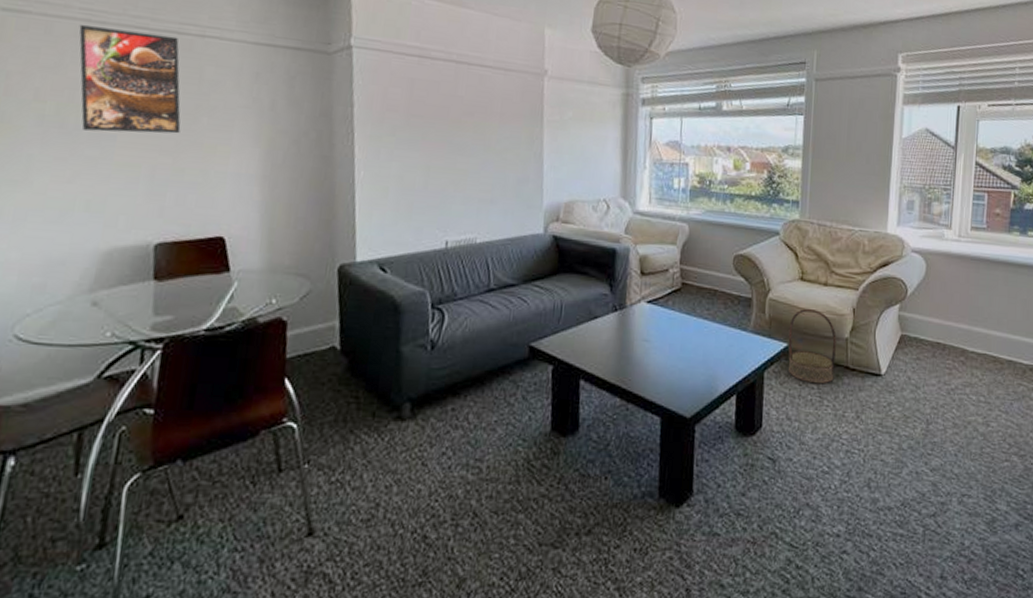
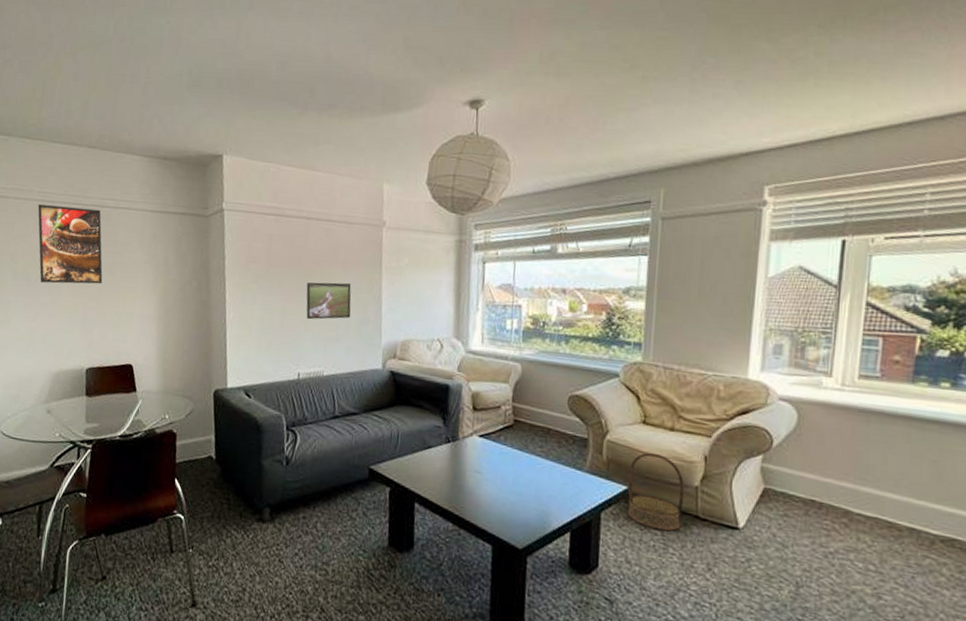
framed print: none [455,135,509,179] -> present [306,282,352,320]

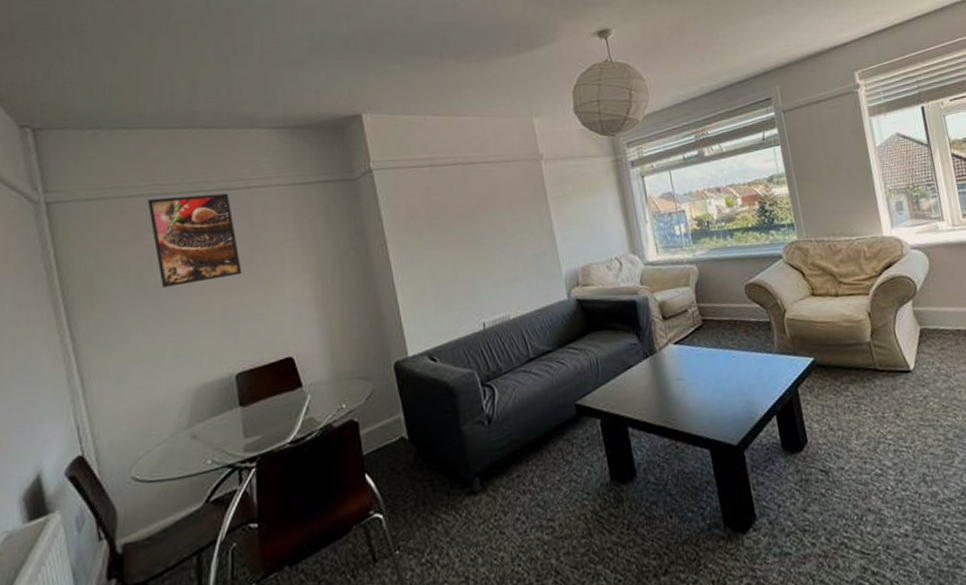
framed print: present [306,282,352,320] -> none [475,221,527,266]
basket: present [627,452,684,531] -> none [811,320,866,392]

